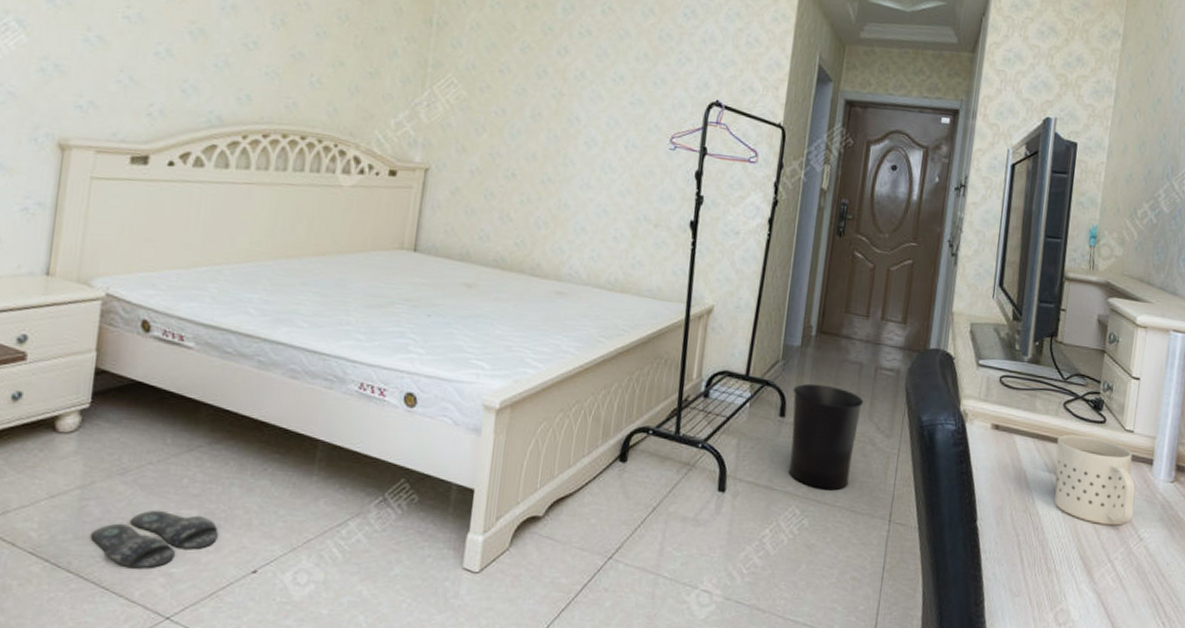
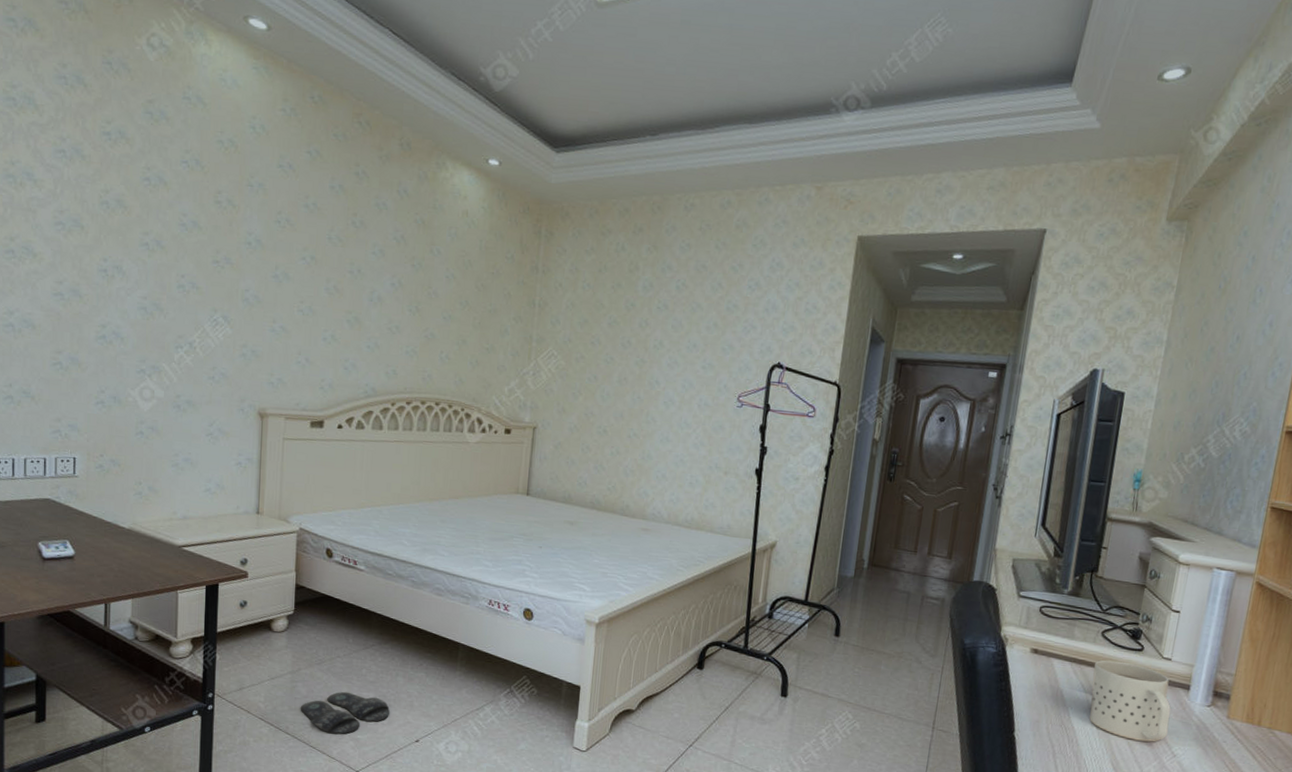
waste bin: present [789,383,864,490] -> none [842,609,911,700]

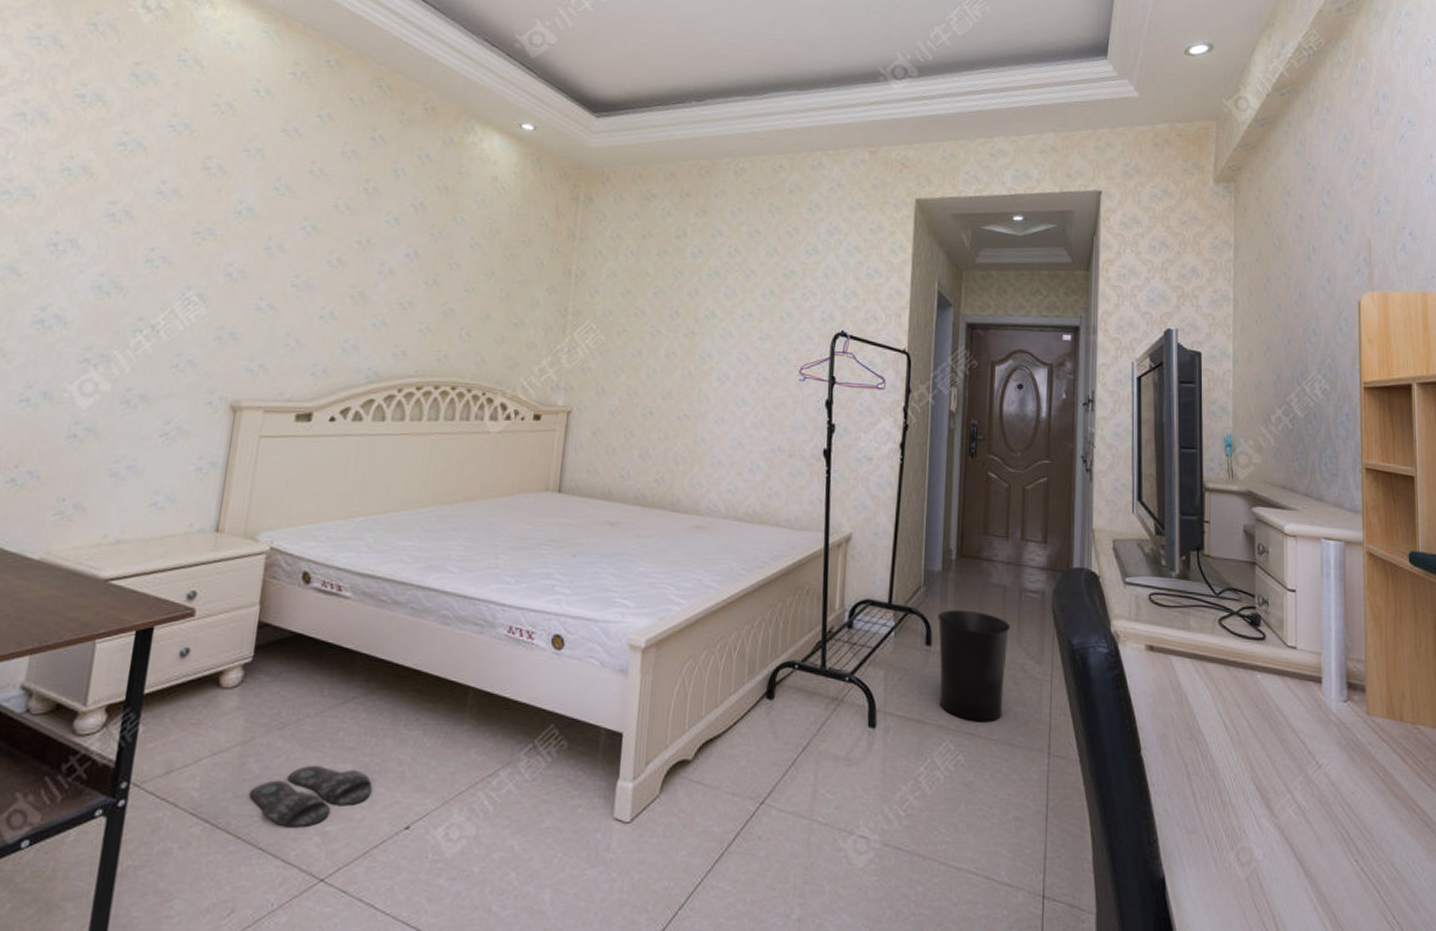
waste bin: none [842,609,911,700] -> present [937,609,1011,722]
mug: present [1089,660,1171,742] -> none [1216,653,1309,751]

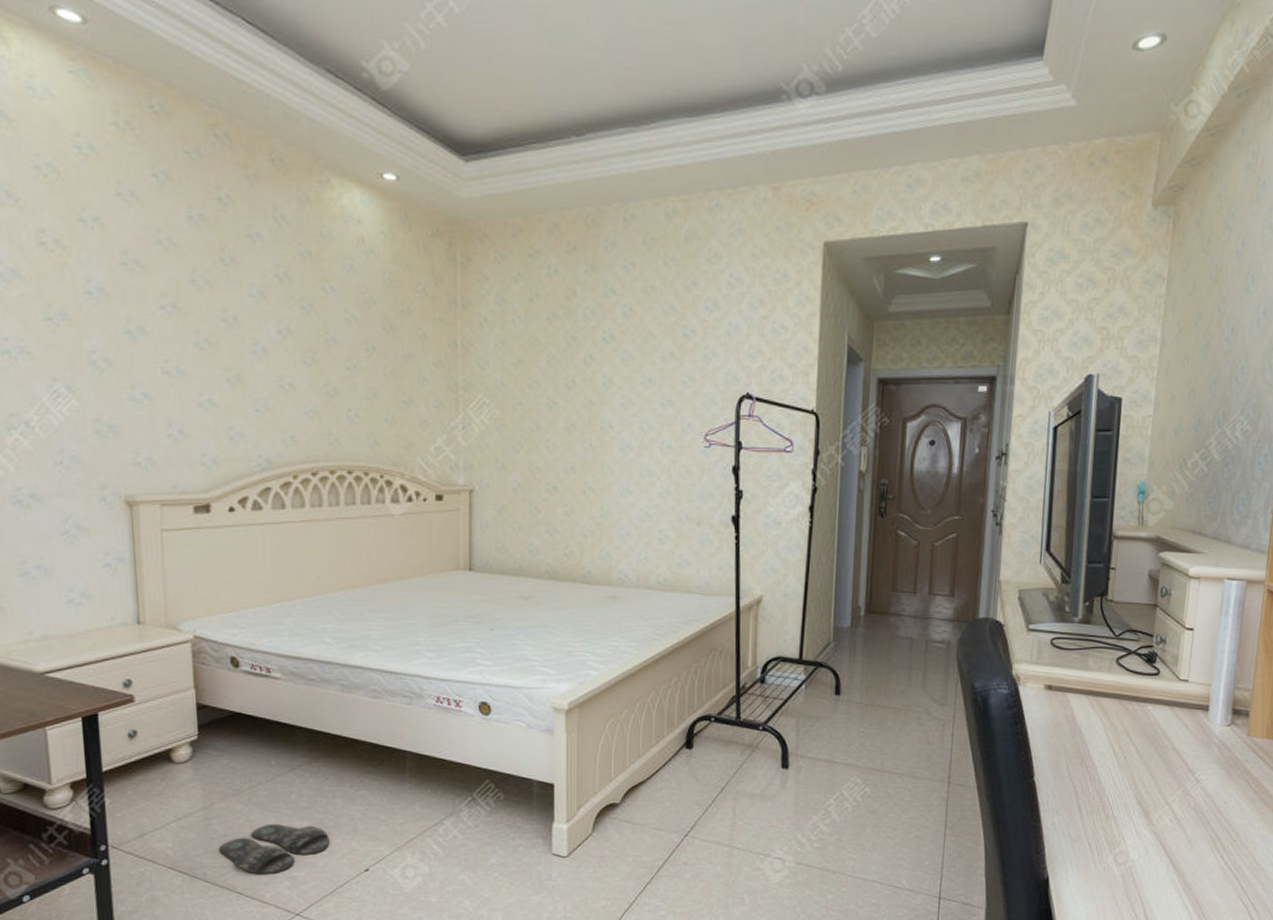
waste bin: present [937,609,1011,722] -> none [846,661,916,759]

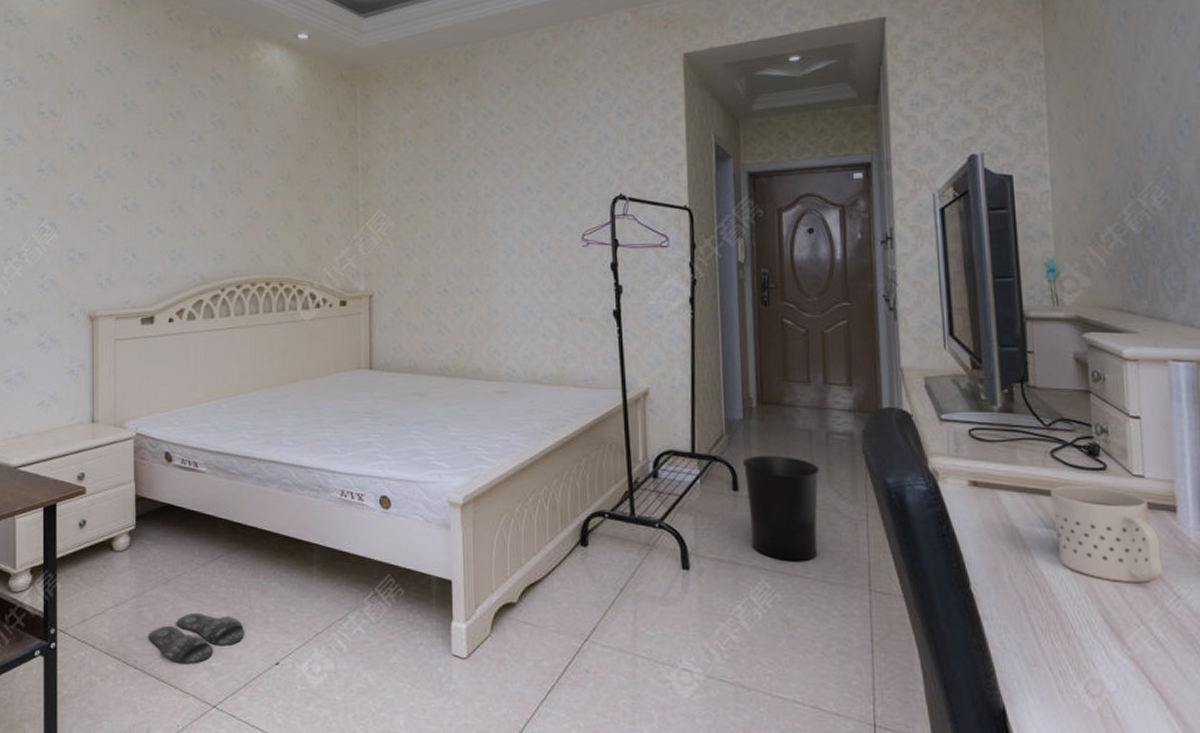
waste bin: none [846,661,916,759] -> present [742,455,820,562]
mug: none [1110,688,1192,770] -> present [1049,485,1164,582]

